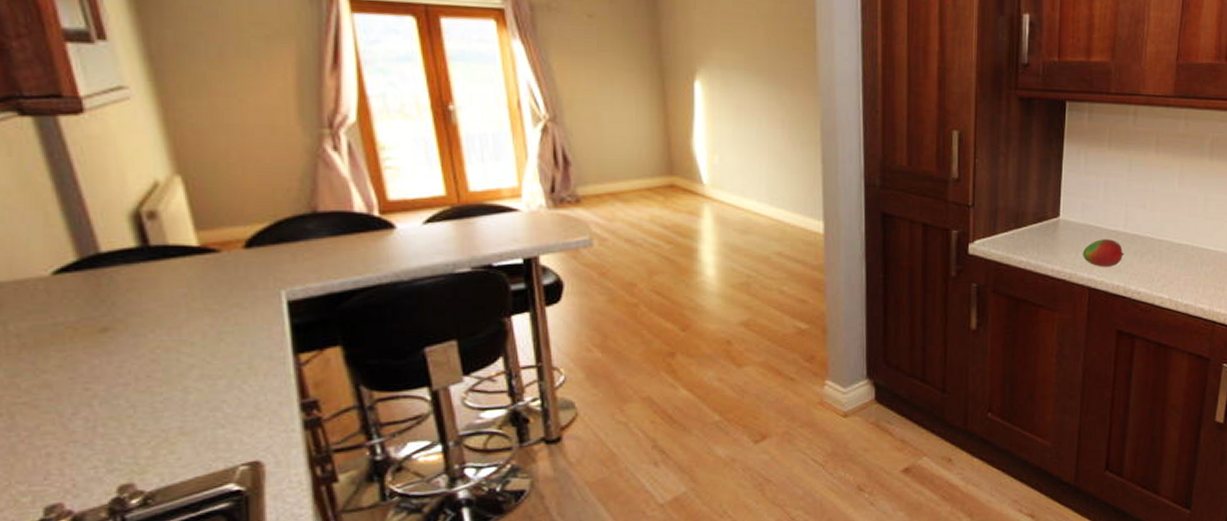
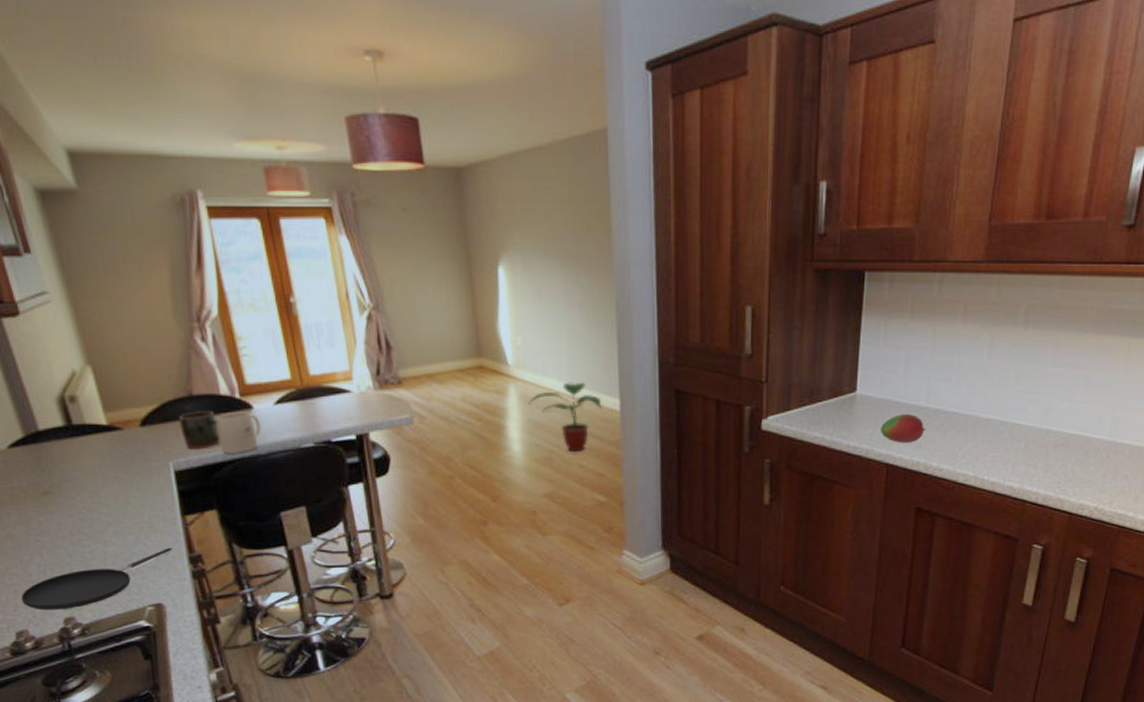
frying pan: none [56,392,278,477] -> present [21,547,172,610]
mug: none [298,231,351,274] -> present [179,411,221,448]
mug: none [346,231,405,280] -> present [216,411,261,453]
potted plant: none [724,203,805,276] -> present [528,382,602,451]

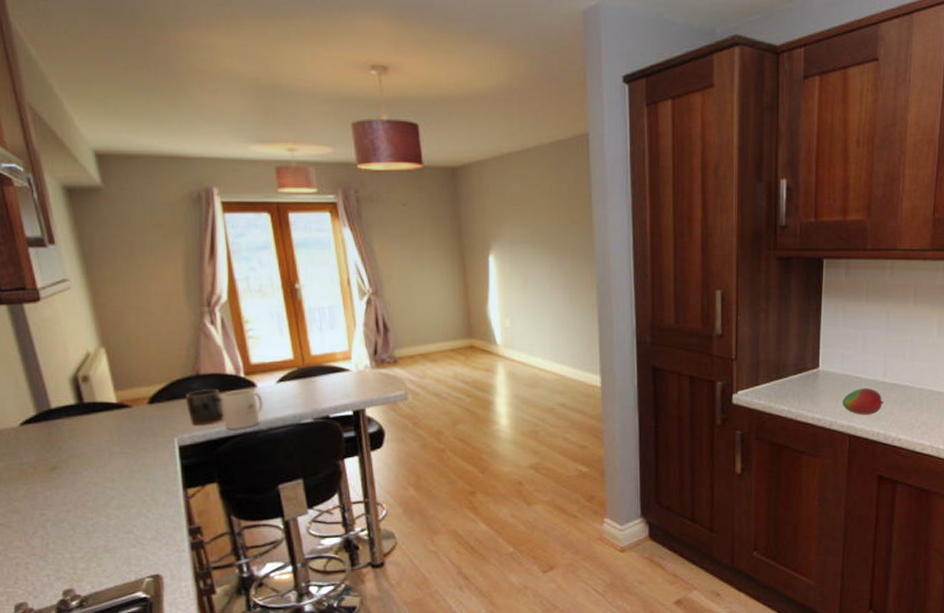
frying pan: present [21,547,172,610] -> none [22,520,173,583]
potted plant: present [528,382,602,451] -> none [515,360,584,425]

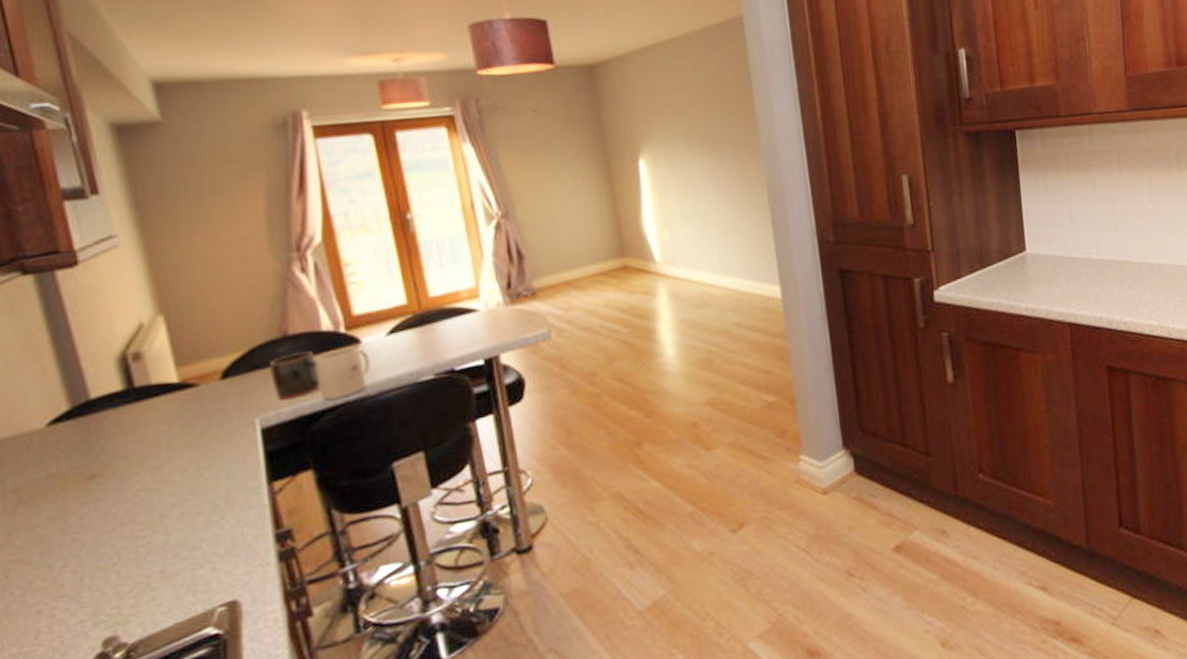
fruit: present [842,387,884,416] -> none [1056,267,1103,300]

